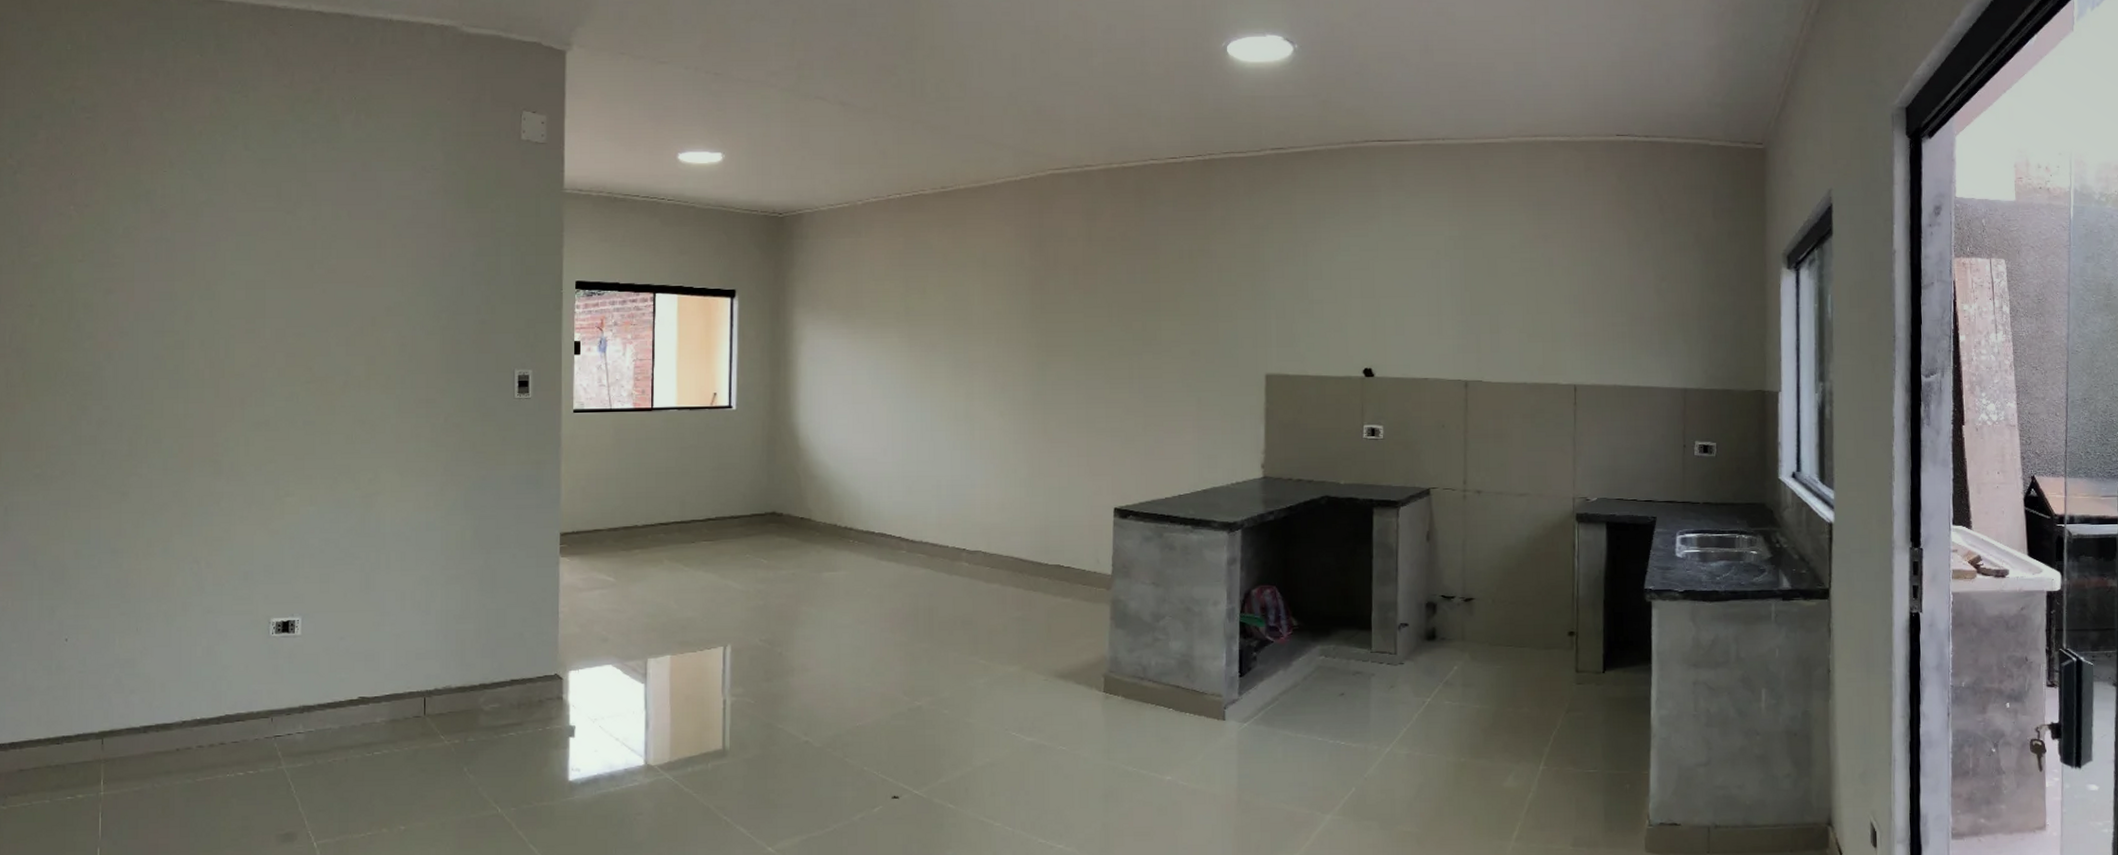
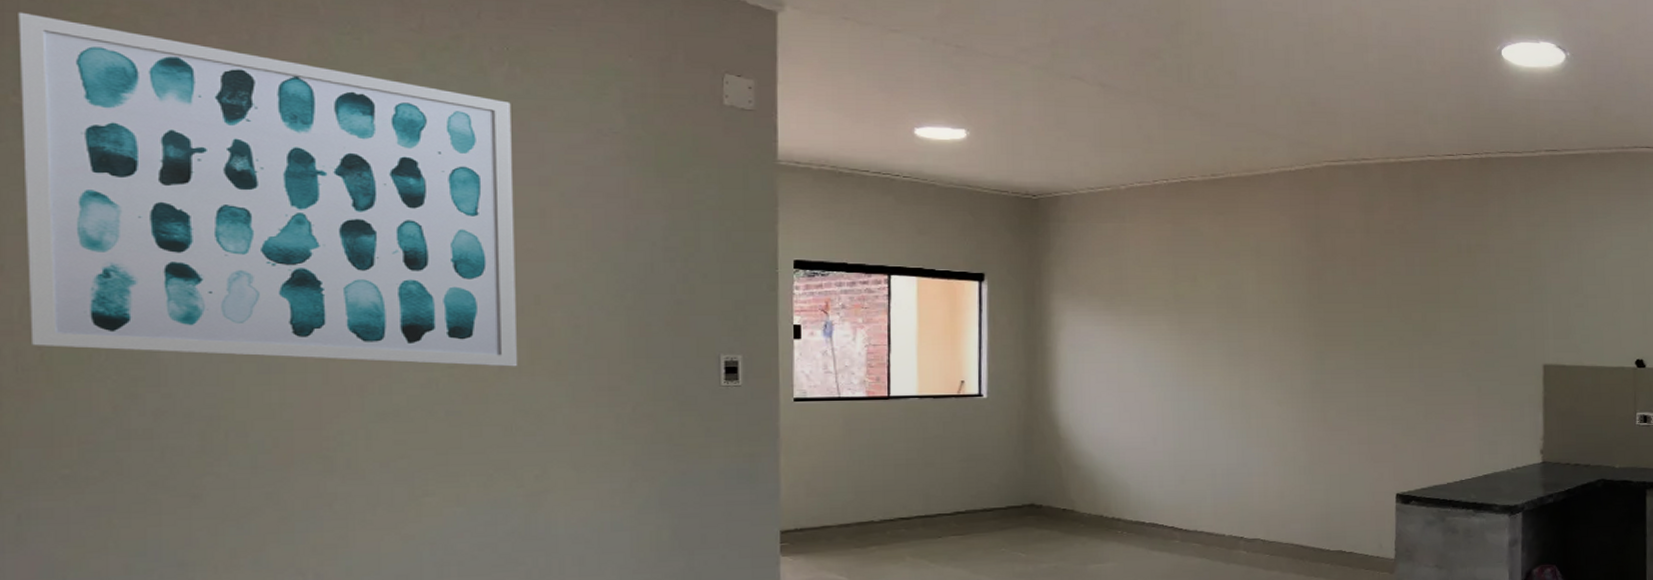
wall art: none [14,88,358,382] -> present [18,11,518,367]

